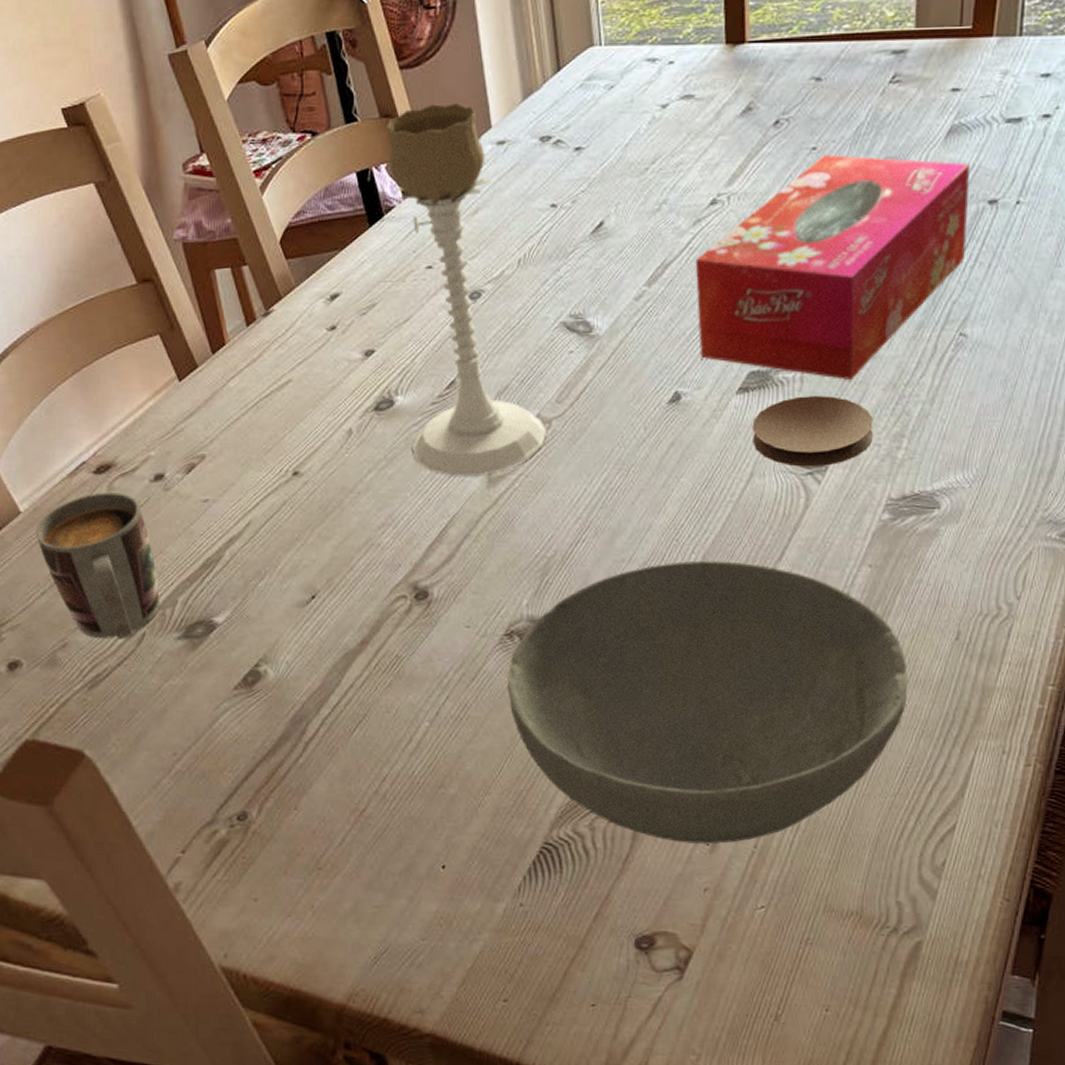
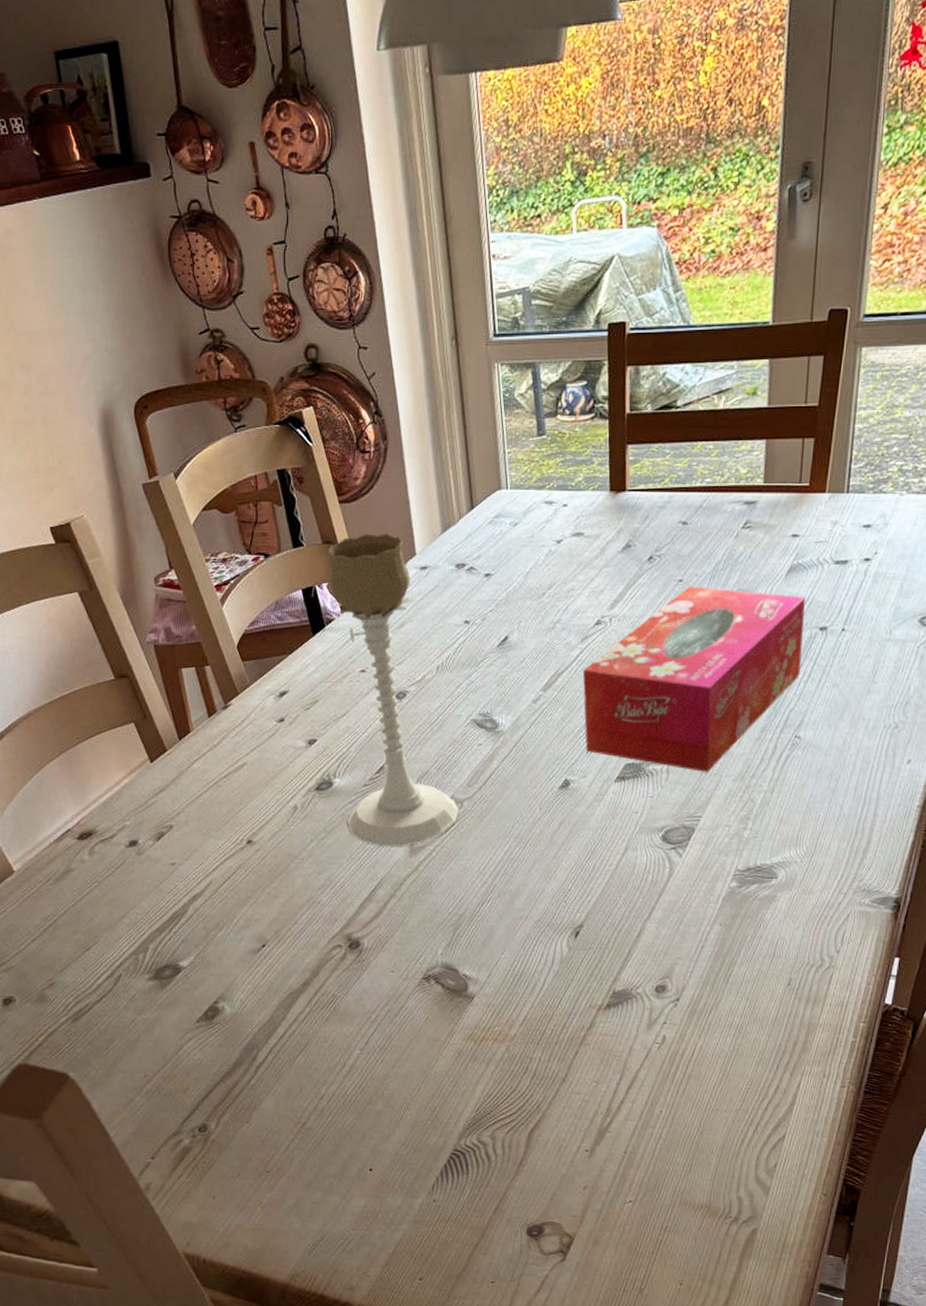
mug: present [36,492,160,640] -> none [27,855,134,980]
bowl: present [508,560,909,844] -> none [425,918,750,1151]
coaster: present [752,396,873,467] -> none [627,785,725,843]

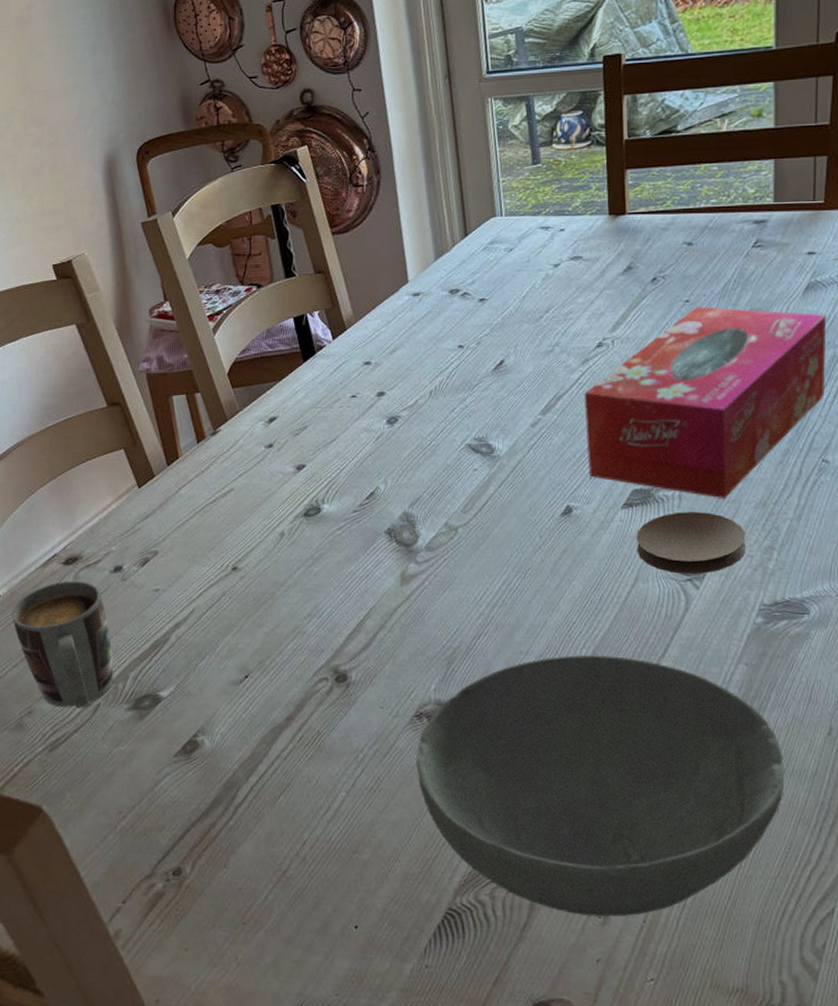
mug: none [27,855,134,980] -> present [12,581,114,709]
candle holder: present [328,534,459,847] -> none [320,262,453,575]
bowl: none [425,918,750,1151] -> present [416,654,785,917]
coaster: none [627,785,725,843] -> present [636,512,746,575]

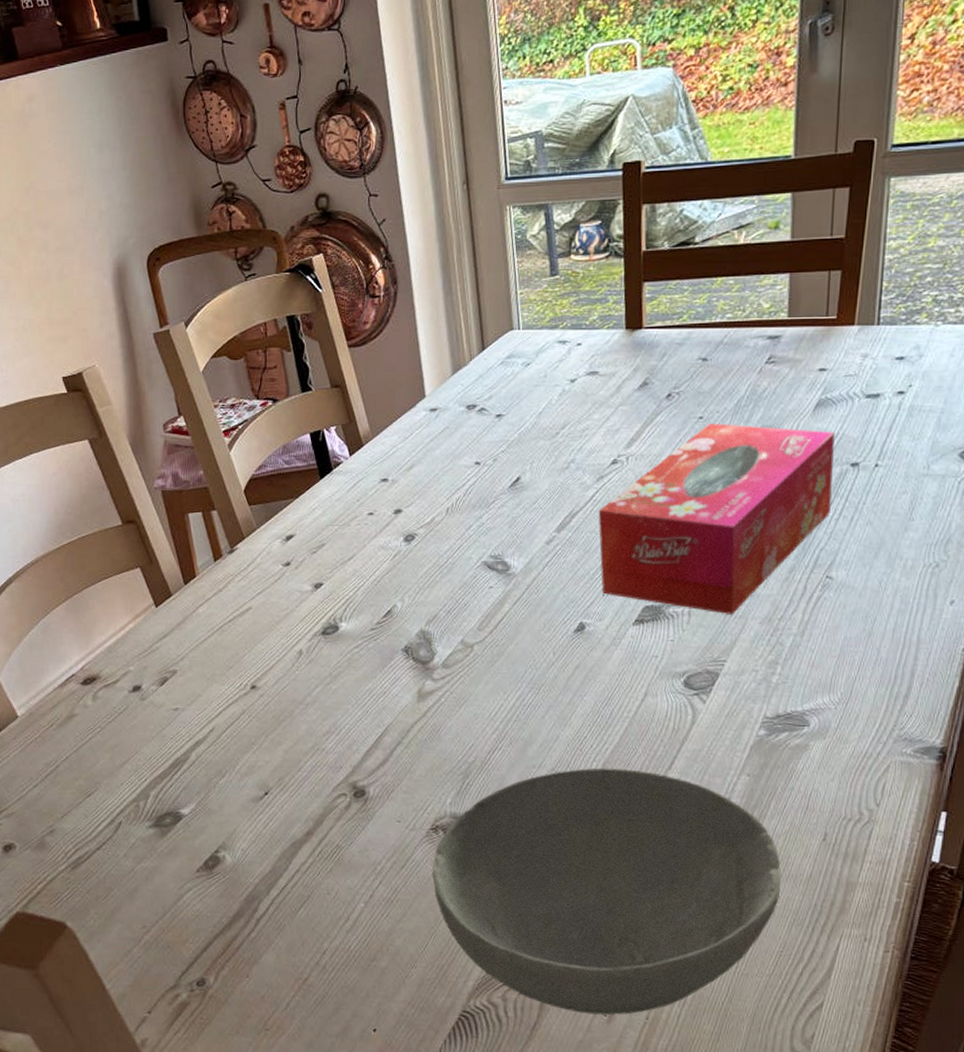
mug: present [12,581,114,709] -> none [30,701,135,827]
coaster: present [636,512,746,575] -> none [646,628,751,689]

